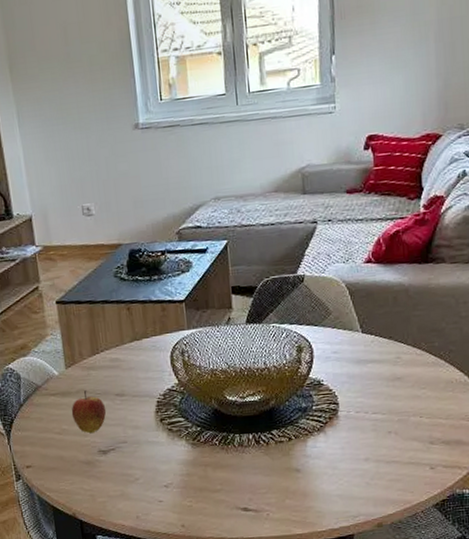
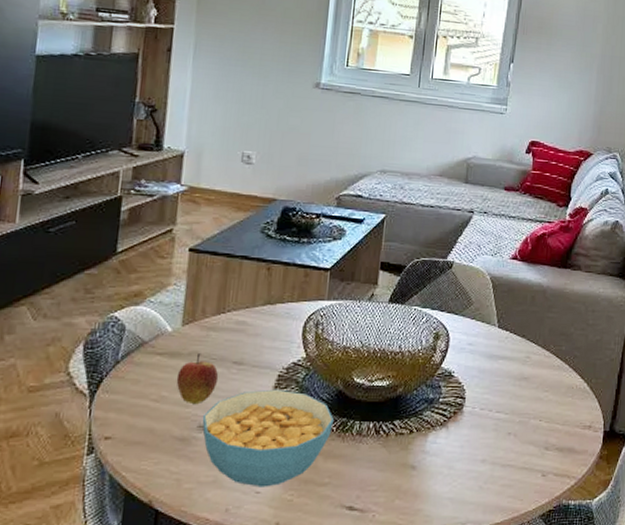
cereal bowl: none [100,413,215,497] -> present [202,389,334,488]

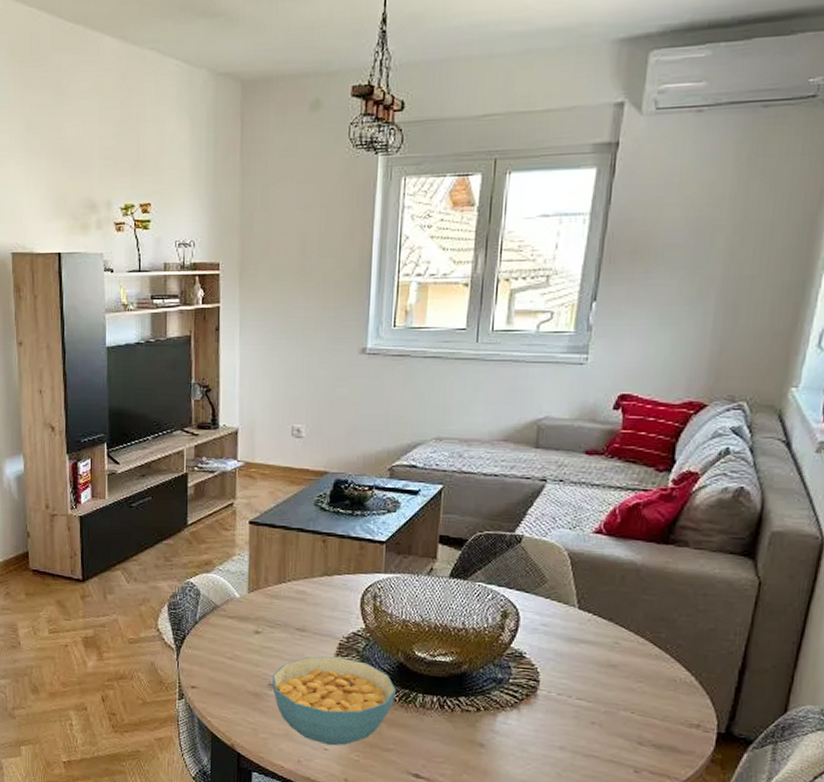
fruit: present [176,354,219,405] -> none [246,619,284,665]

